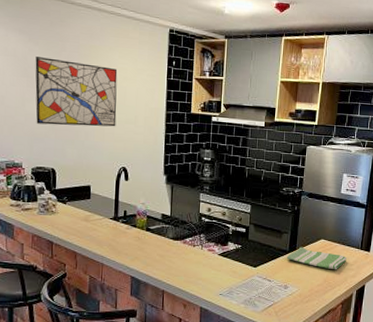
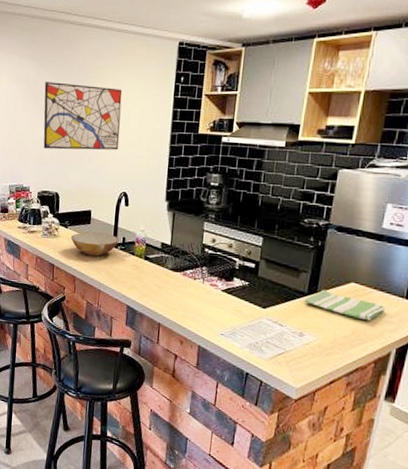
bowl: none [70,206,120,231] -> present [70,232,119,257]

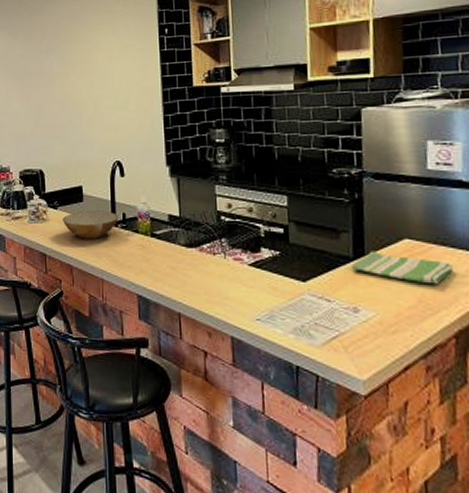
wall art: present [43,82,123,150] -> none [16,49,105,122]

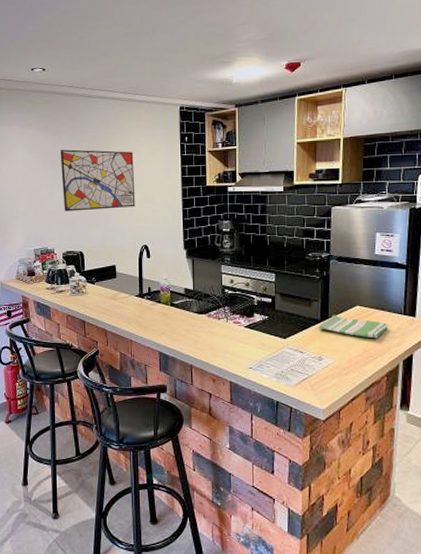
wall art: none [16,49,105,122] -> present [60,149,135,211]
bowl: present [62,210,118,239] -> none [98,285,145,308]

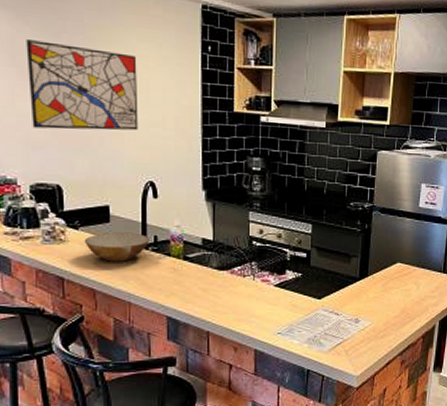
bowl: none [98,285,145,308] -> present [84,232,149,262]
dish towel: present [318,315,388,339] -> none [356,272,427,298]

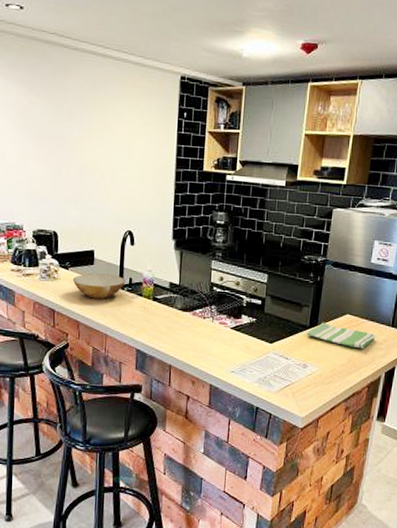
wall art: present [26,40,138,131] -> none [36,109,124,186]
dish towel: none [356,272,427,298] -> present [306,322,375,349]

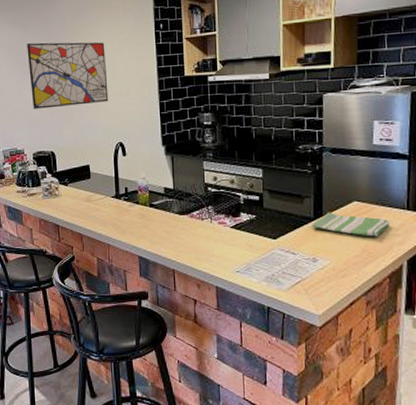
wall art: none [36,109,124,186] -> present [27,42,109,109]
bowl: present [72,273,125,299] -> none [72,186,121,211]

